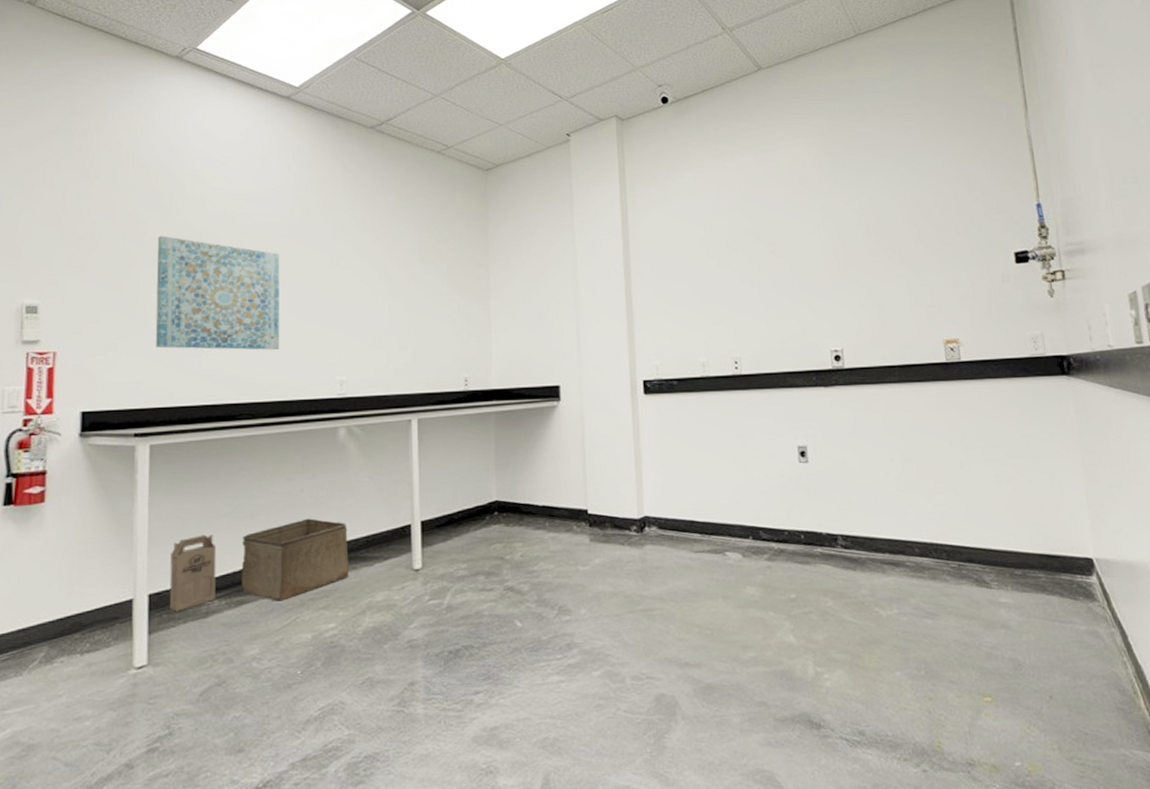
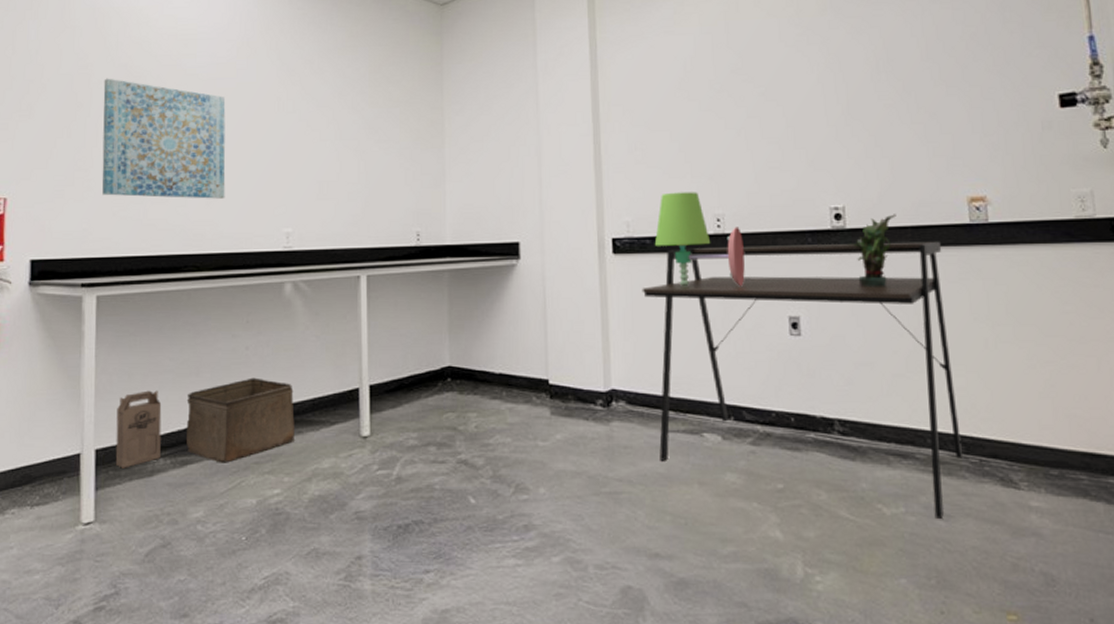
desk: none [670,378,945,618] -> present [642,241,963,520]
lampshade: none [680,338,760,423] -> present [654,192,745,287]
potted plant: none [845,355,886,419] -> present [846,214,896,288]

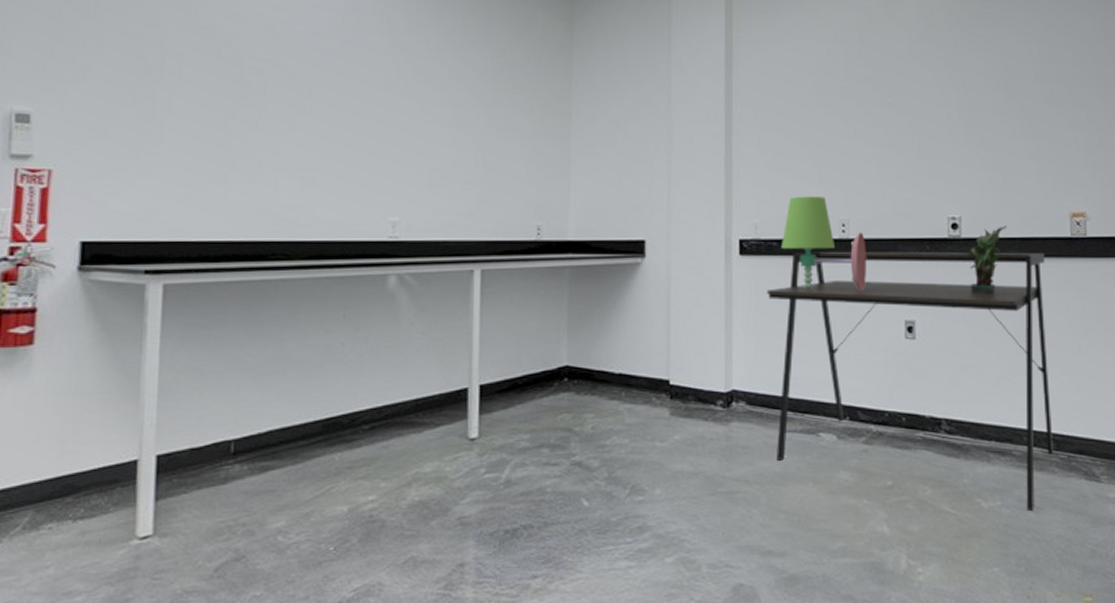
wall art: present [102,78,226,199] -> none [174,40,327,182]
cardboard box: present [115,390,162,468] -> none [180,390,240,476]
storage bin: present [185,377,295,463] -> none [267,376,395,468]

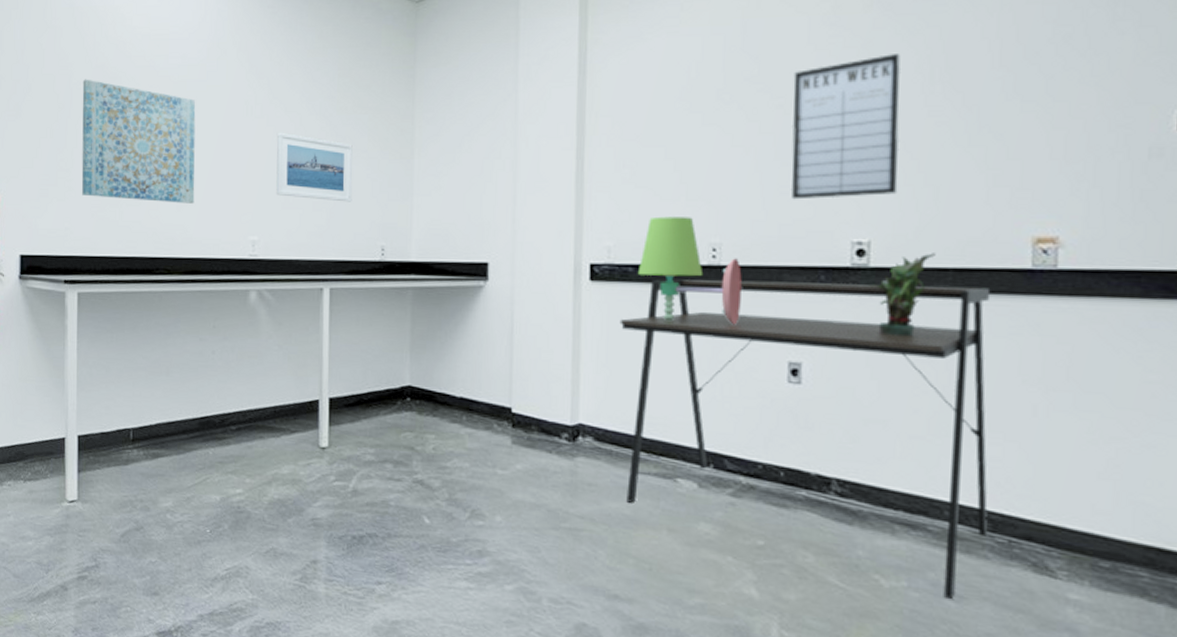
wall art: none [174,40,327,182] -> present [81,79,196,204]
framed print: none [421,108,507,182] -> present [276,132,353,202]
writing board: none [899,66,978,182] -> present [790,54,901,200]

